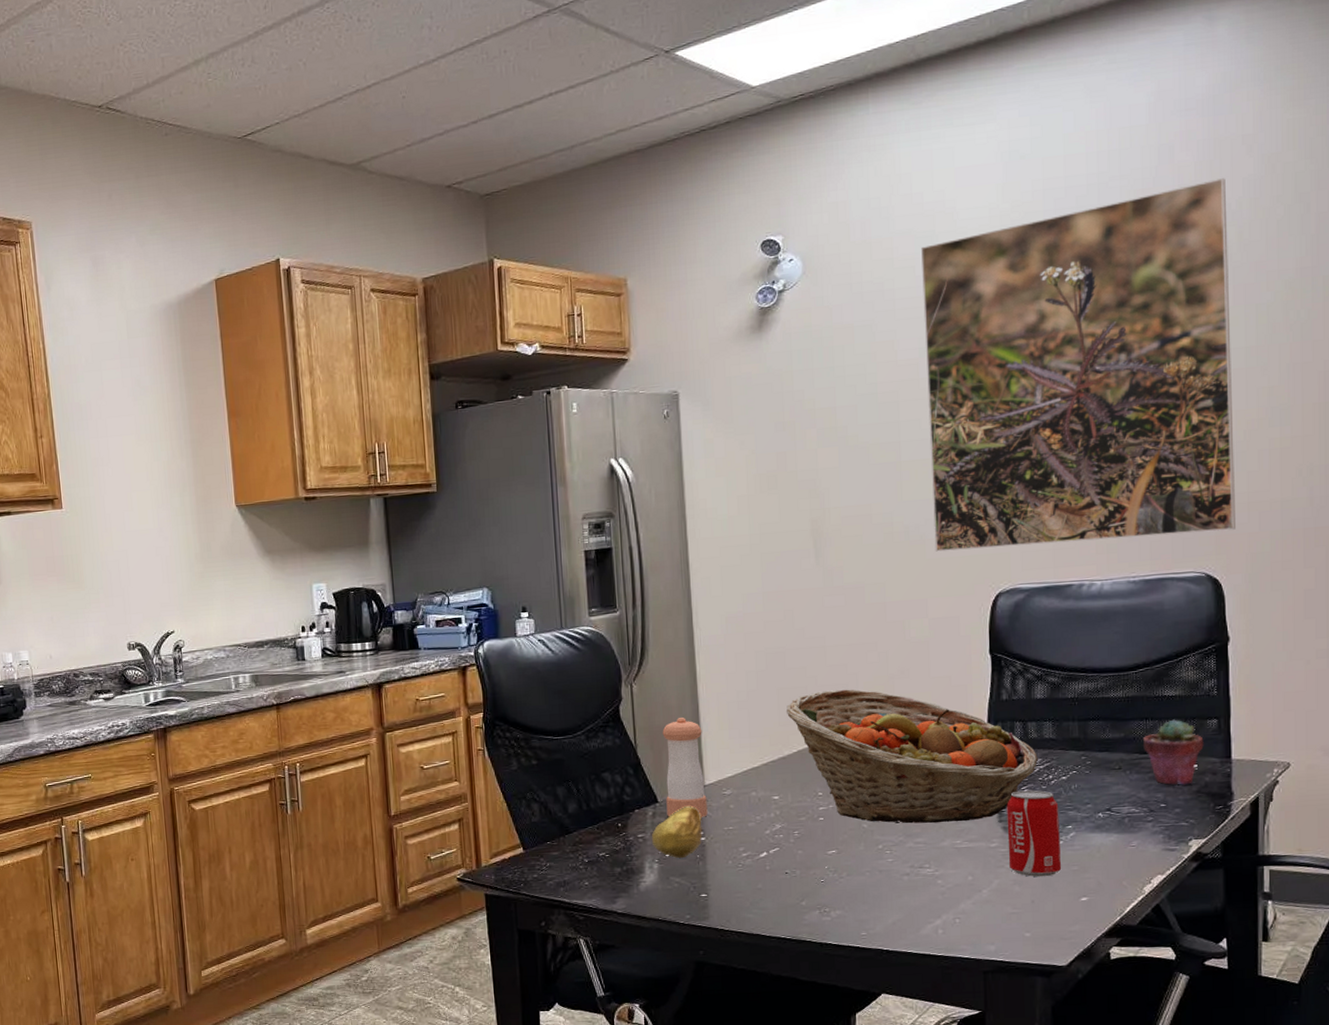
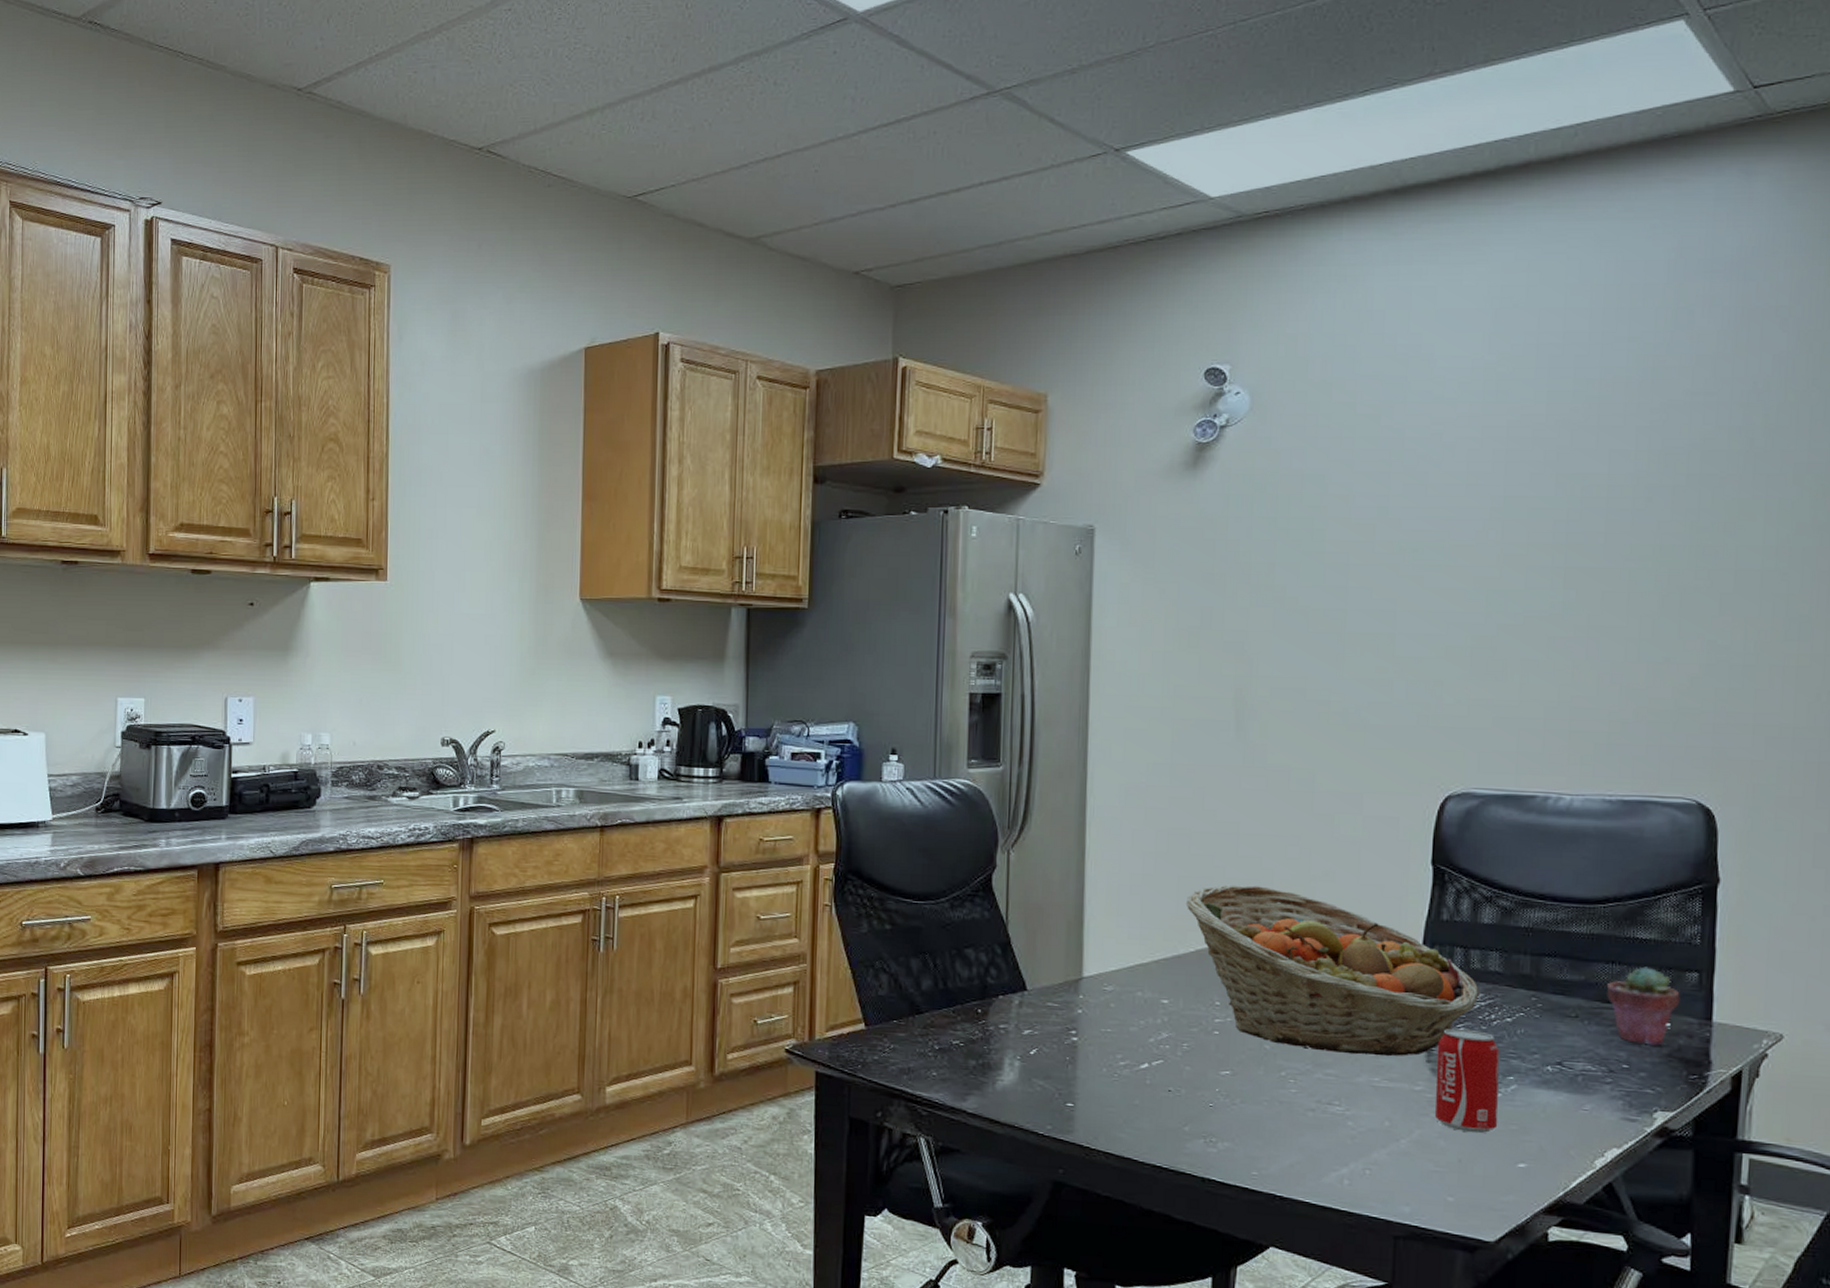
banana: present [651,806,703,859] -> none [1014,999,1076,1059]
pepper shaker: present [662,718,708,818] -> none [1036,896,1086,1014]
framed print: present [921,178,1235,552] -> none [1377,352,1753,754]

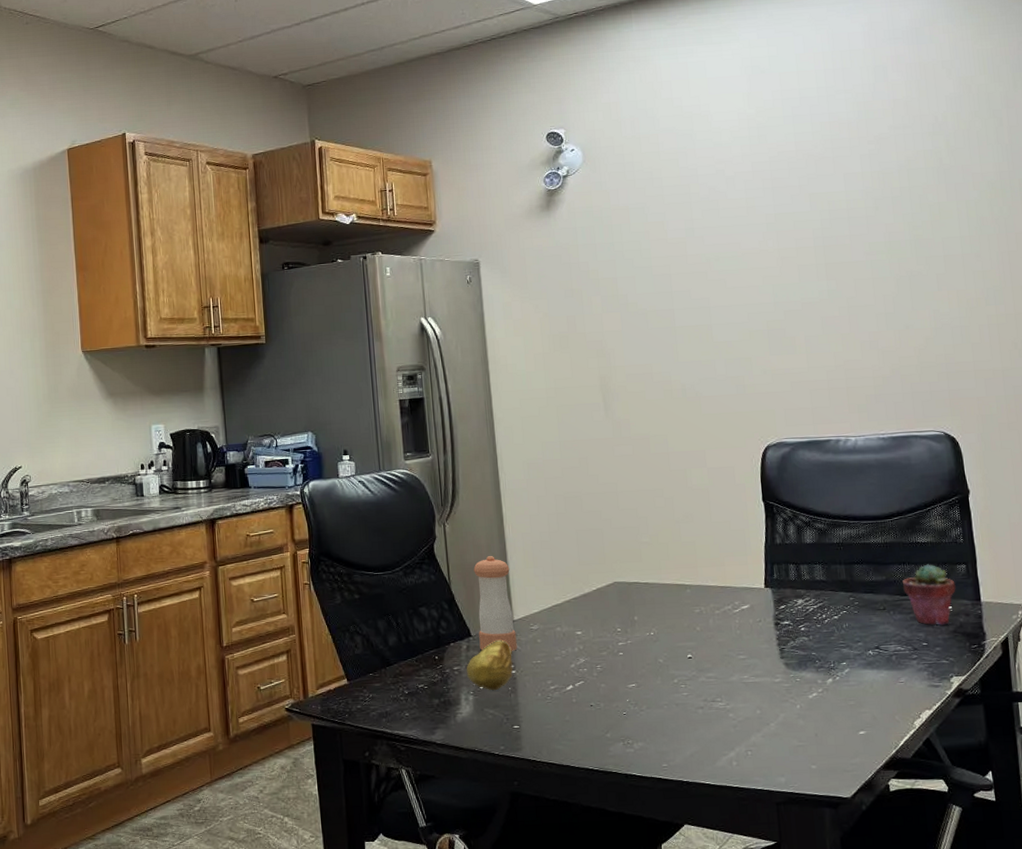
banana: none [1014,999,1076,1059] -> present [466,640,513,691]
pepper shaker: none [1036,896,1086,1014] -> present [473,556,517,651]
fruit basket: present [1185,885,1479,1057] -> none [584,531,812,659]
beverage can: present [1435,1028,1500,1134] -> none [786,628,840,712]

